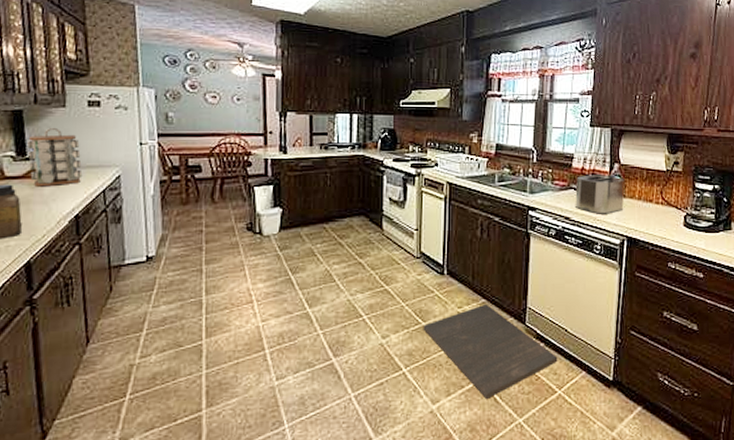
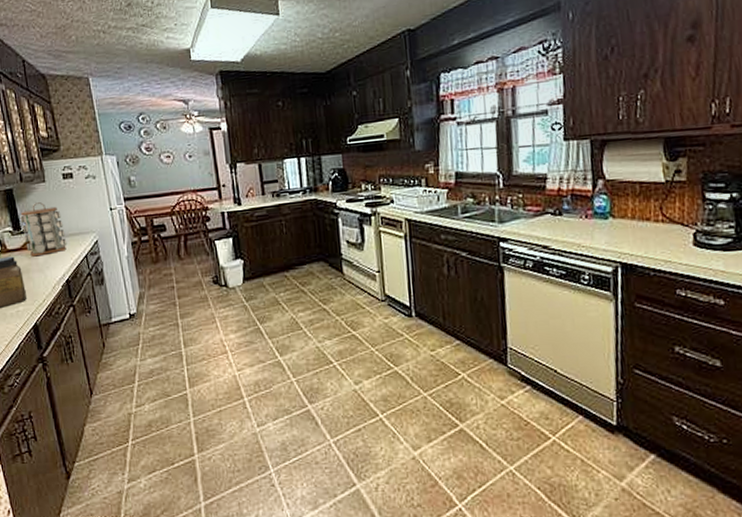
door mat: present [423,303,558,399] -> none [395,345,549,445]
toaster: present [575,175,625,216] -> none [552,194,614,241]

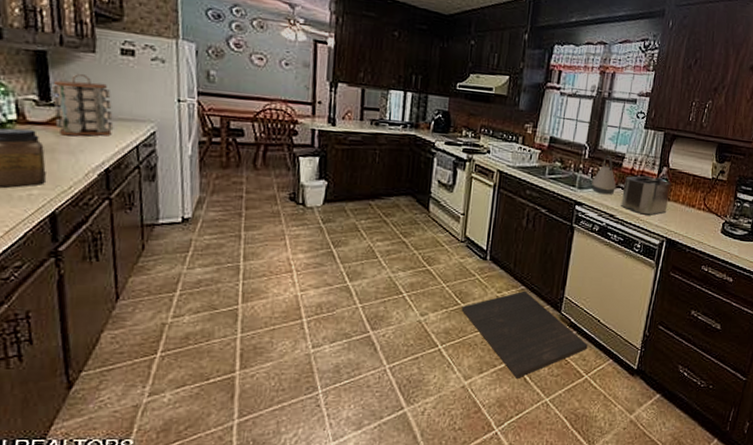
door mat: none [395,345,549,445] -> present [461,290,588,378]
kettle: none [513,178,545,225] -> present [591,154,617,195]
toaster: none [552,194,614,241] -> present [621,175,671,216]

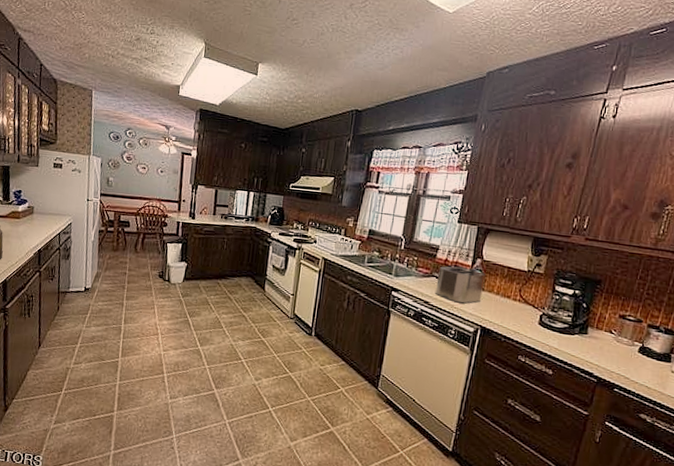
spice rack: present [52,74,114,137] -> none [10,182,46,226]
door mat: present [461,290,588,378] -> none [289,365,404,446]
kettle: present [591,154,617,195] -> none [407,246,431,283]

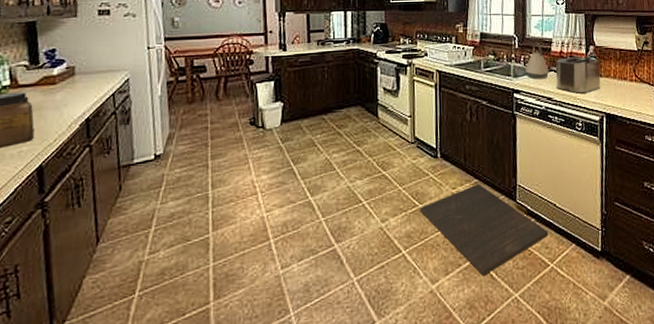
door mat: none [289,365,404,446] -> present [420,183,549,276]
kettle: none [407,246,431,283] -> present [525,41,549,80]

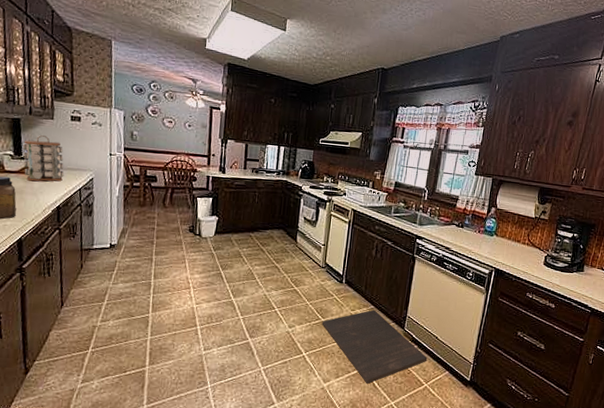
spice rack: none [40,37,93,93] -> present [23,135,64,182]
kettle: present [525,41,549,80] -> none [430,197,452,231]
toaster: present [556,56,601,95] -> none [455,214,499,249]

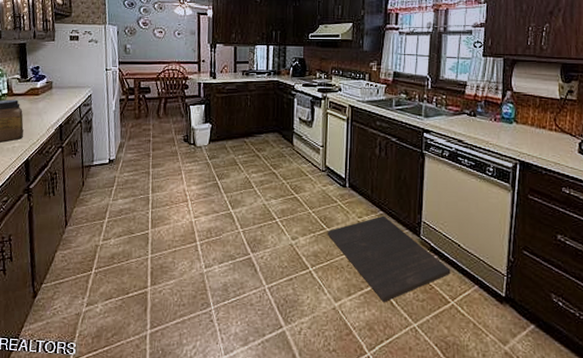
spice rack: present [23,135,64,182] -> none [28,57,65,102]

